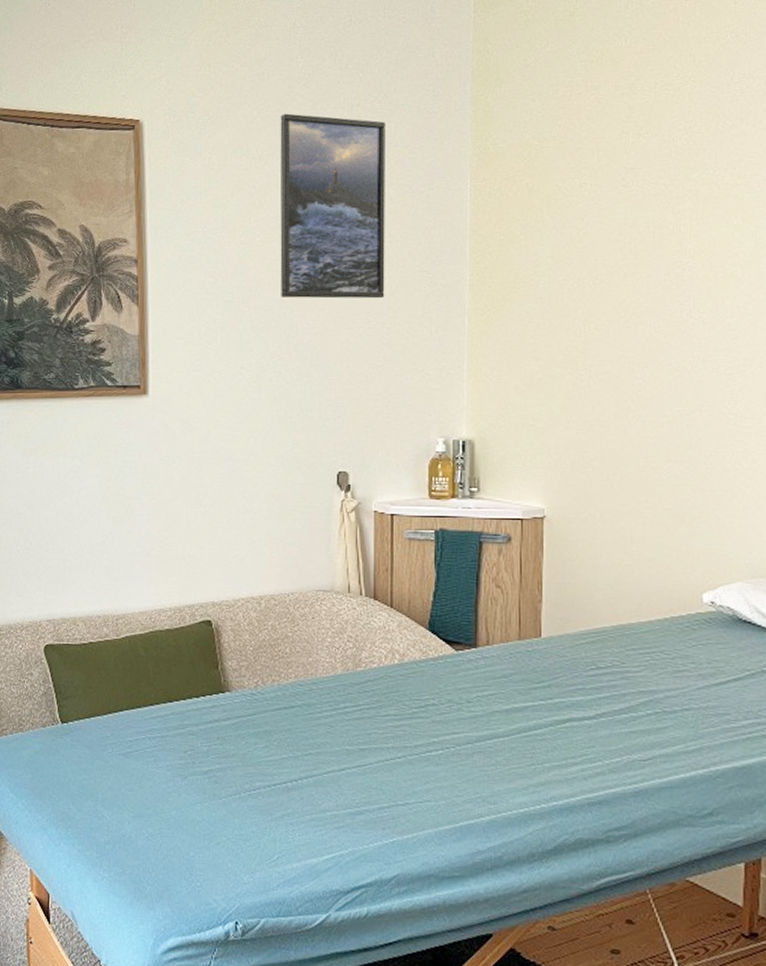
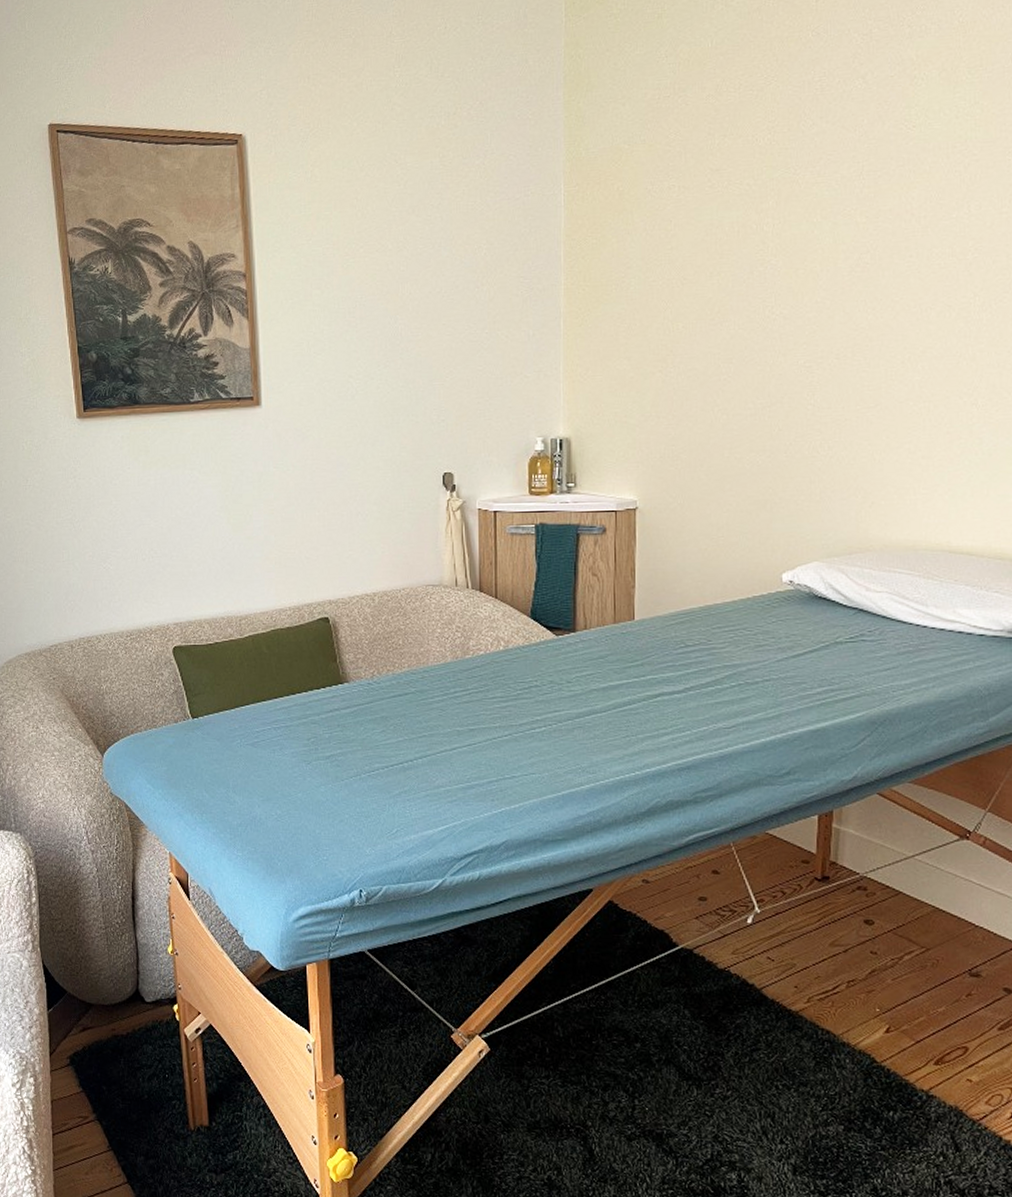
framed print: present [280,113,385,299] -> none [379,124,484,307]

